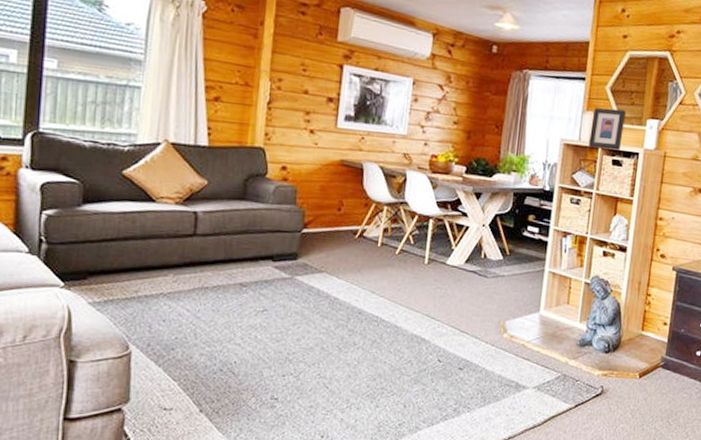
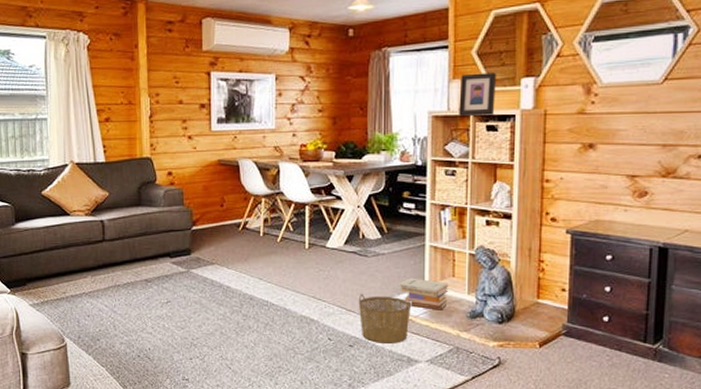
basket: none [472,315,526,368] -> present [358,294,412,343]
books: none [513,302,562,337] -> present [397,278,448,310]

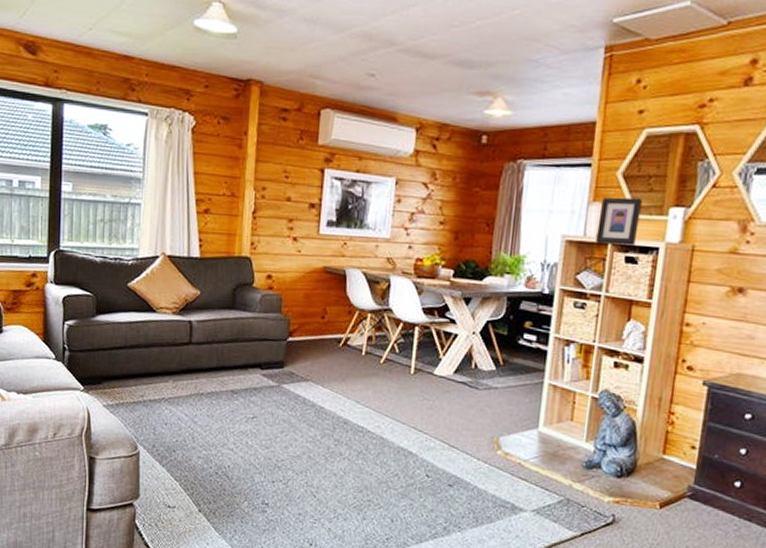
basket: present [358,294,412,343] -> none [462,430,522,488]
books: present [397,278,448,310] -> none [508,417,565,457]

